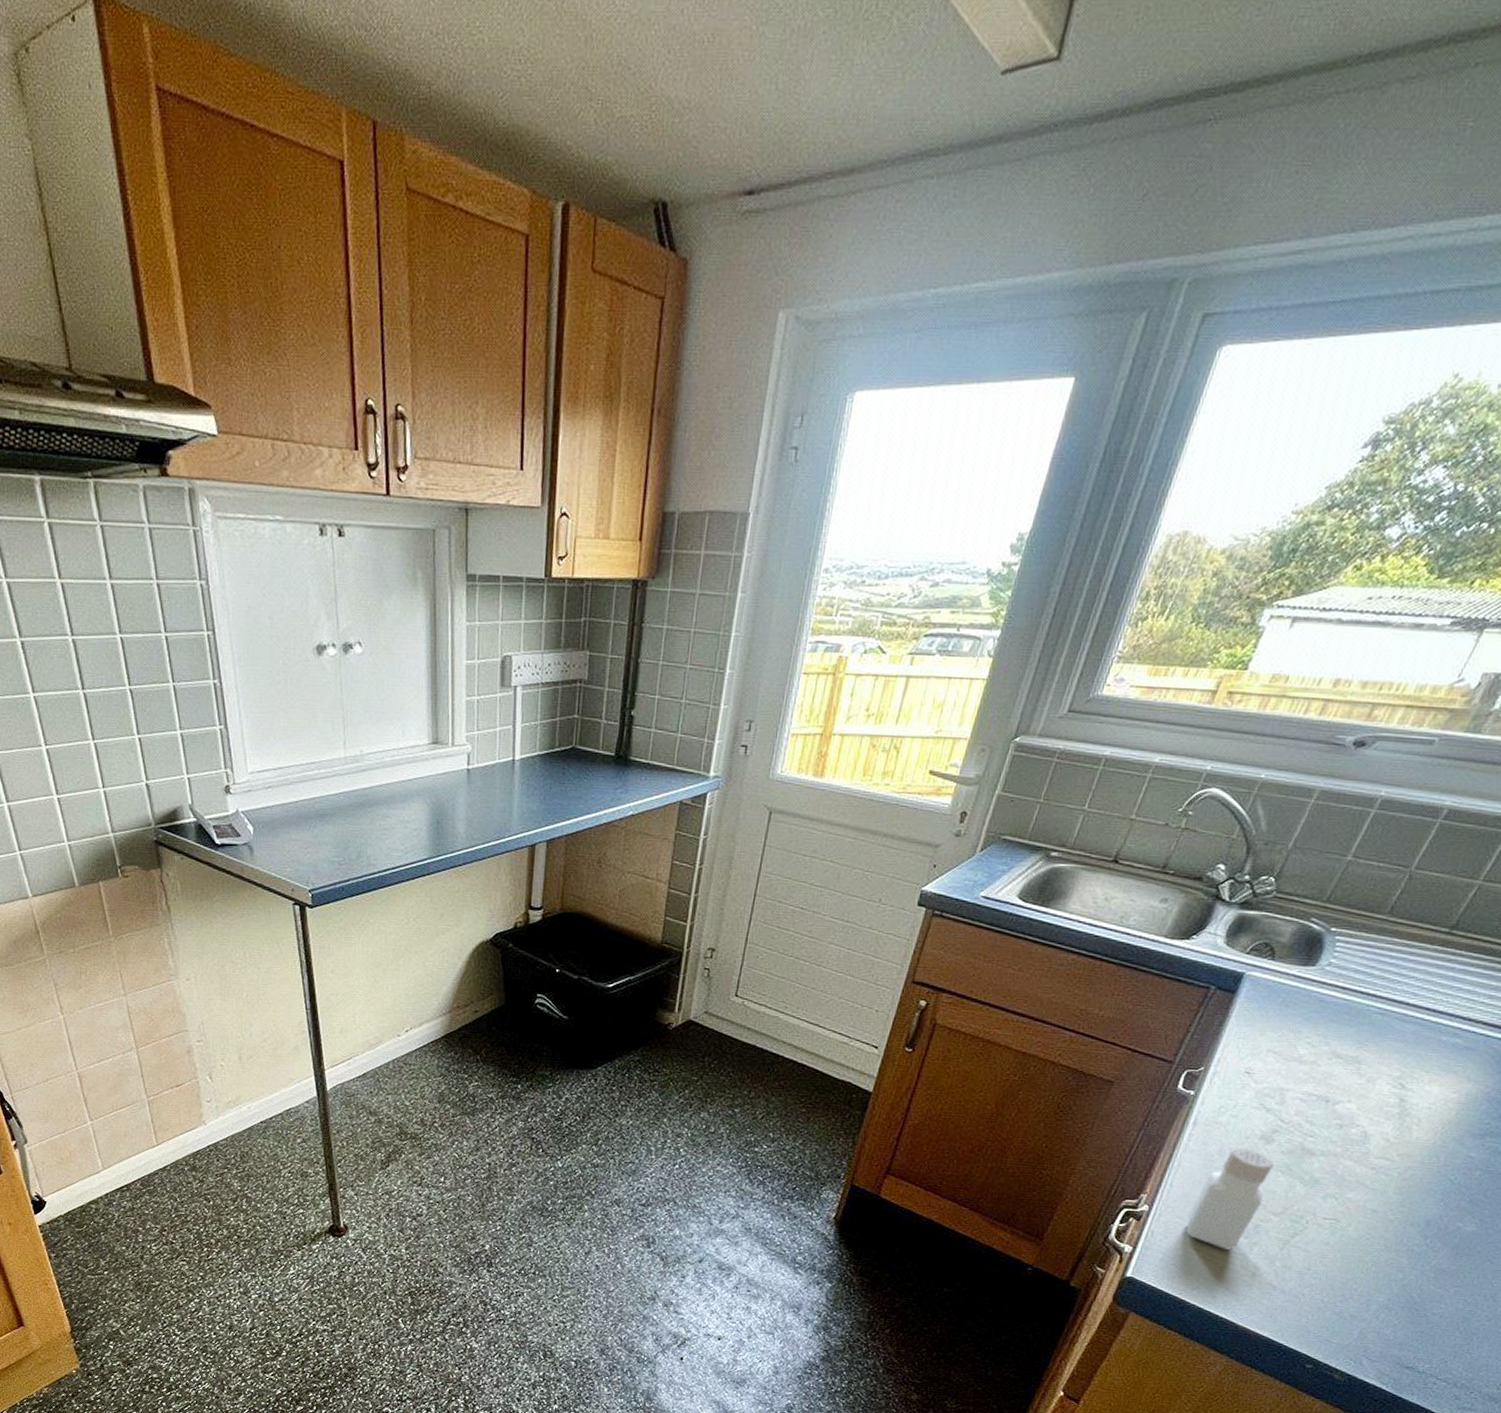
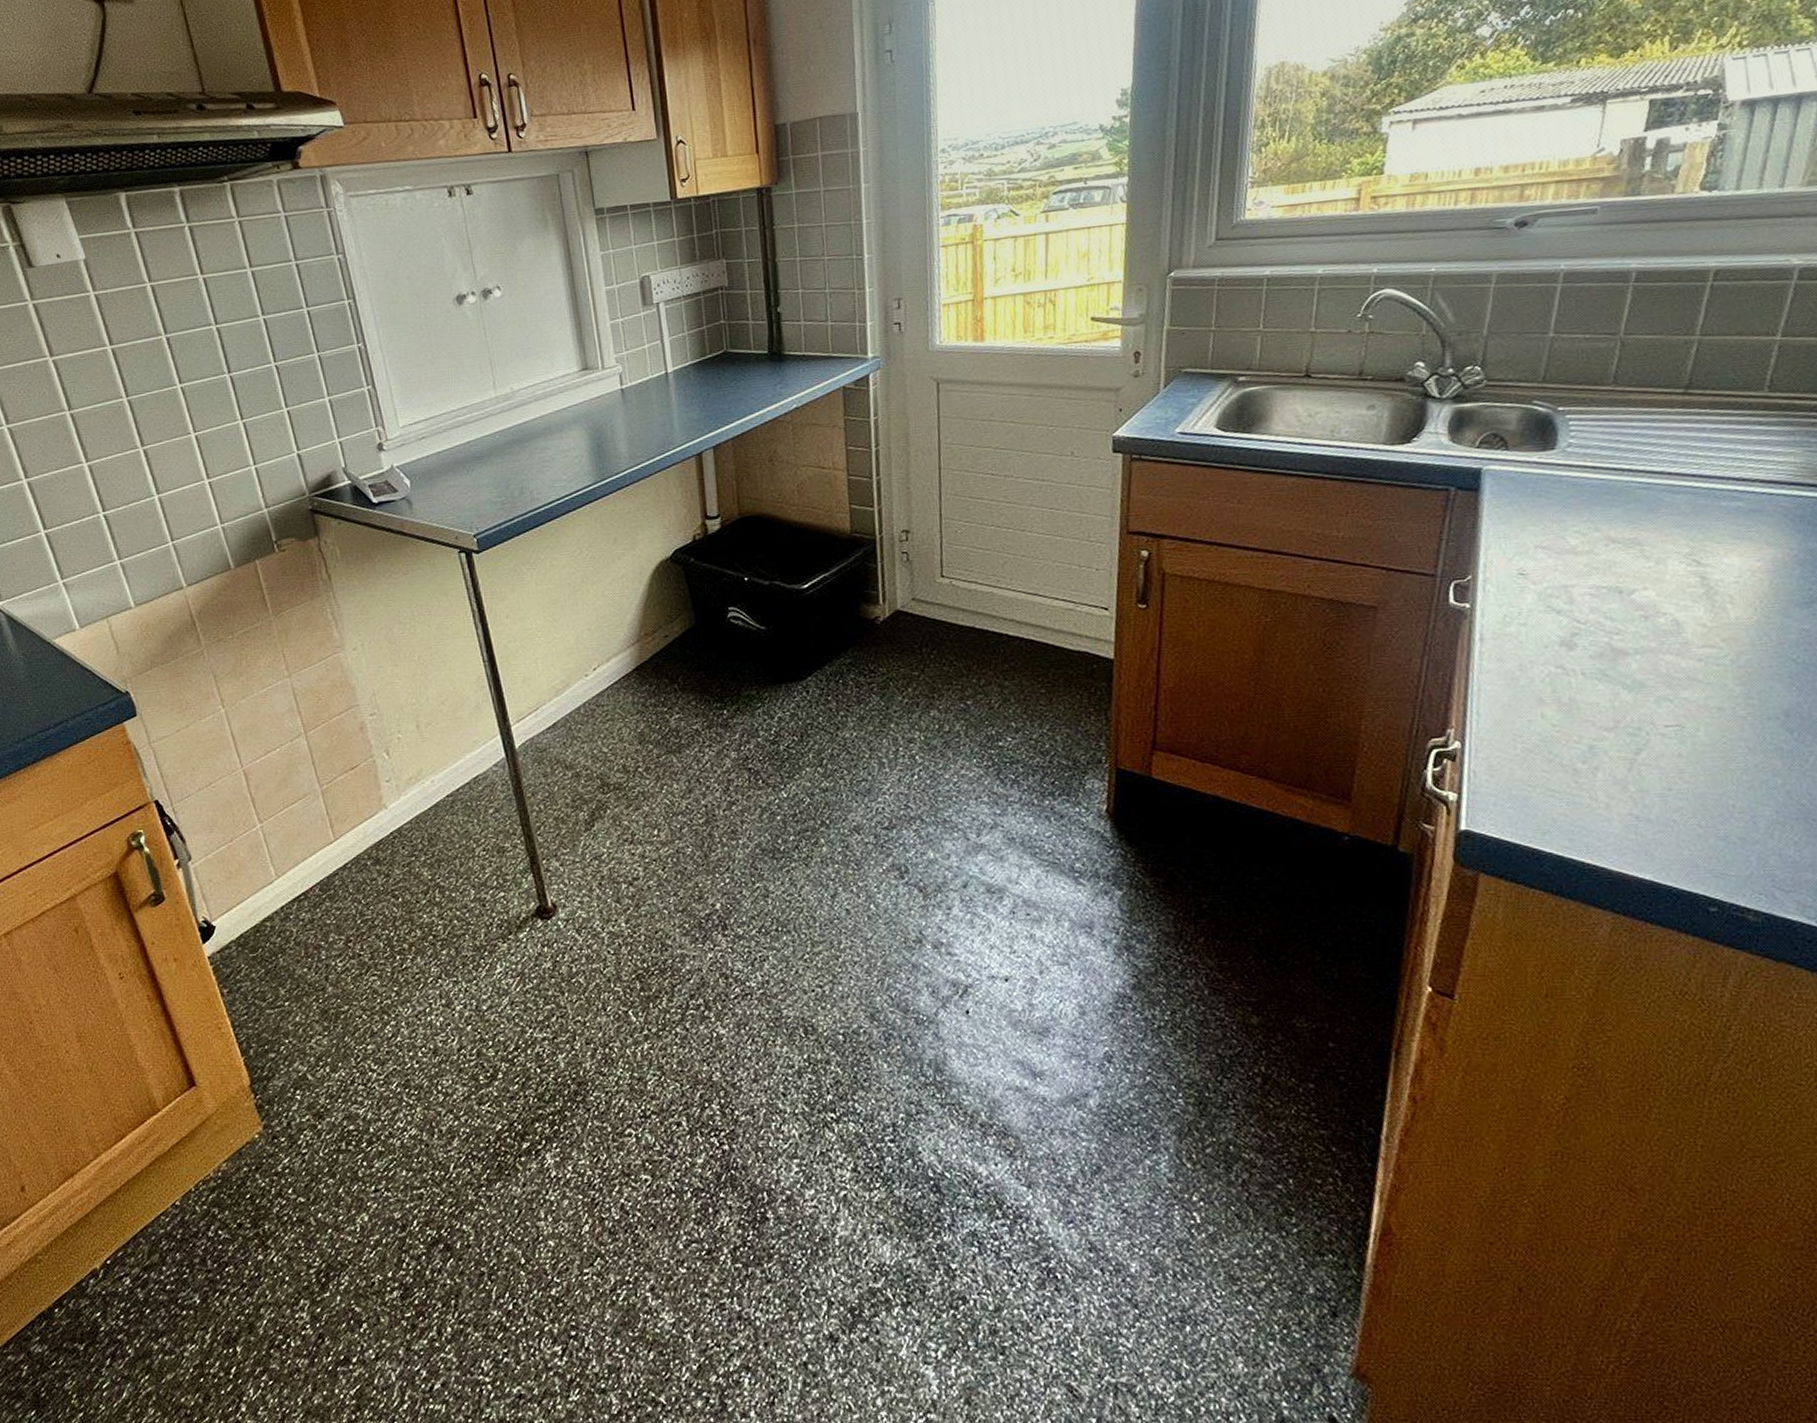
pepper shaker: present [1185,1147,1274,1250] -> none [1508,658,1588,781]

